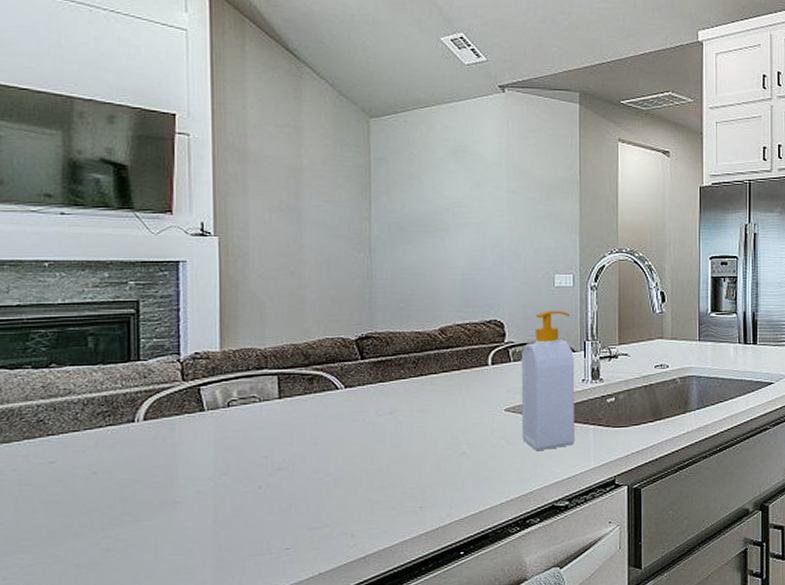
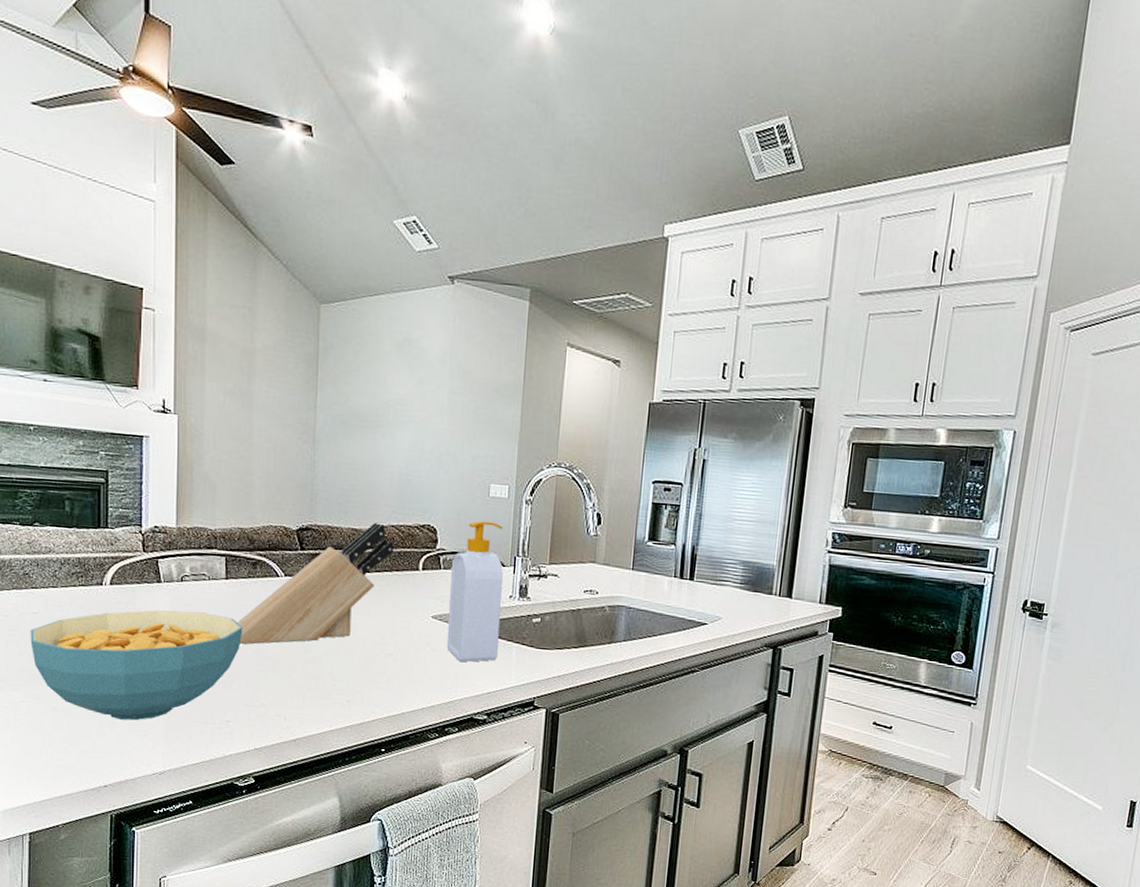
cereal bowl: none [45,436,301,566] -> present [30,610,243,721]
knife block: none [293,324,461,464] -> present [237,523,394,644]

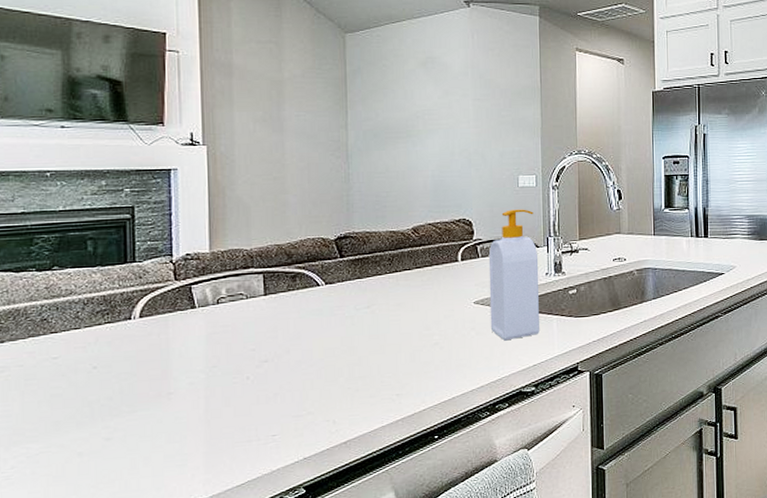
cereal bowl: present [30,610,243,721] -> none [49,331,285,454]
knife block: present [237,523,394,644] -> none [278,223,432,356]

